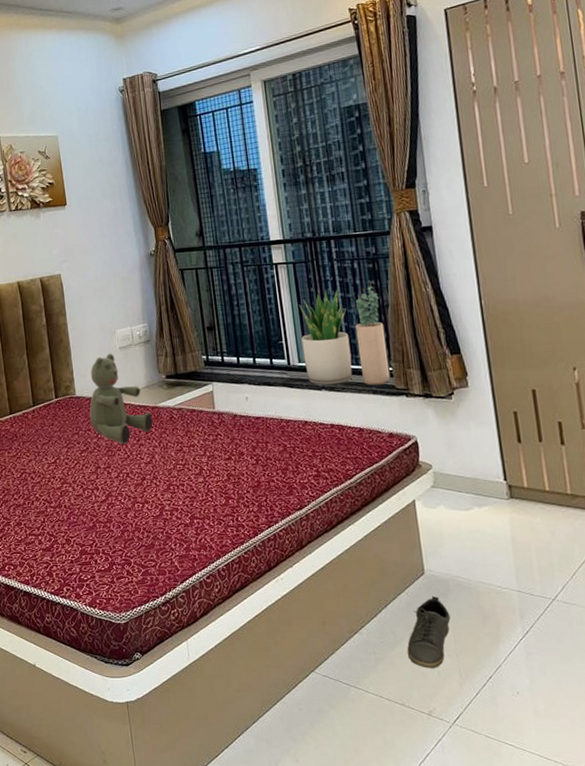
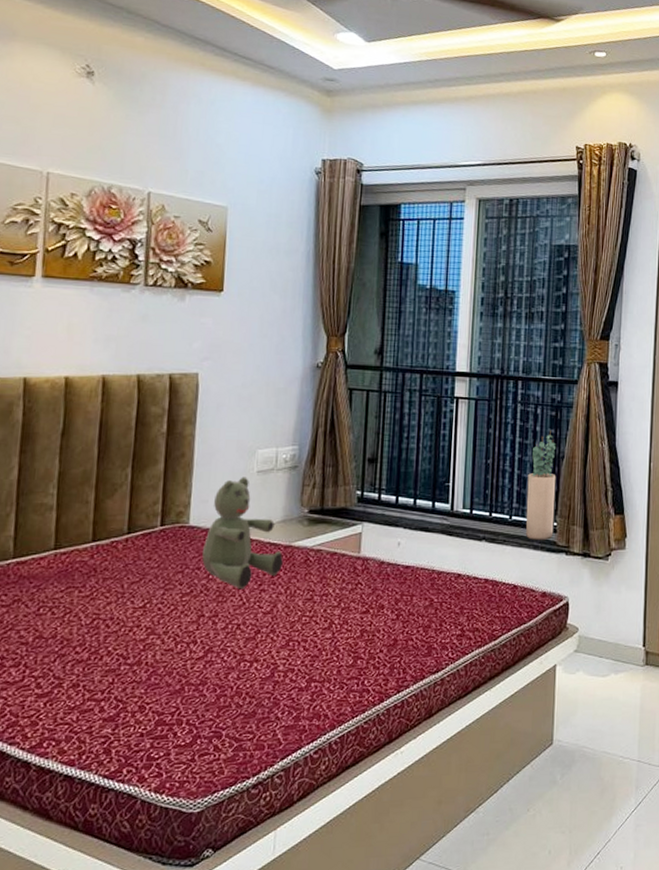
planter: present [299,289,353,385] -> none [469,433,521,536]
shoe: present [407,596,451,668] -> none [521,768,570,848]

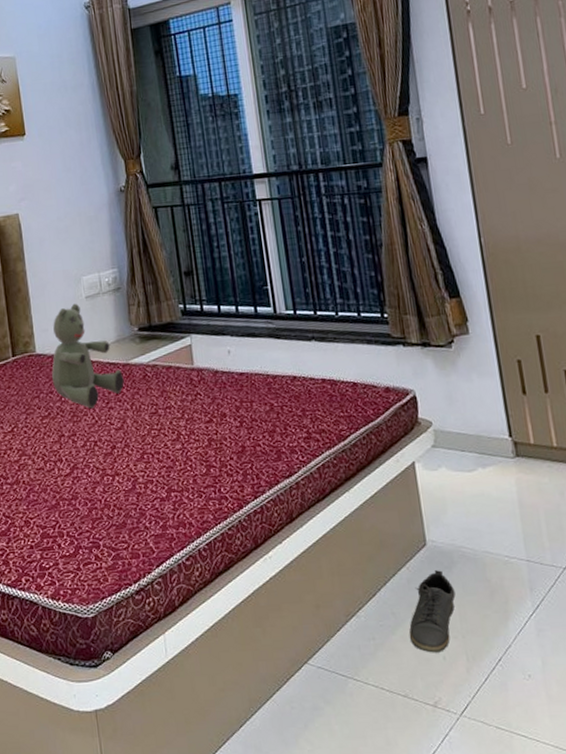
shoe: none [521,768,570,848] -> present [409,570,456,653]
vase: present [526,429,557,541] -> none [347,218,386,335]

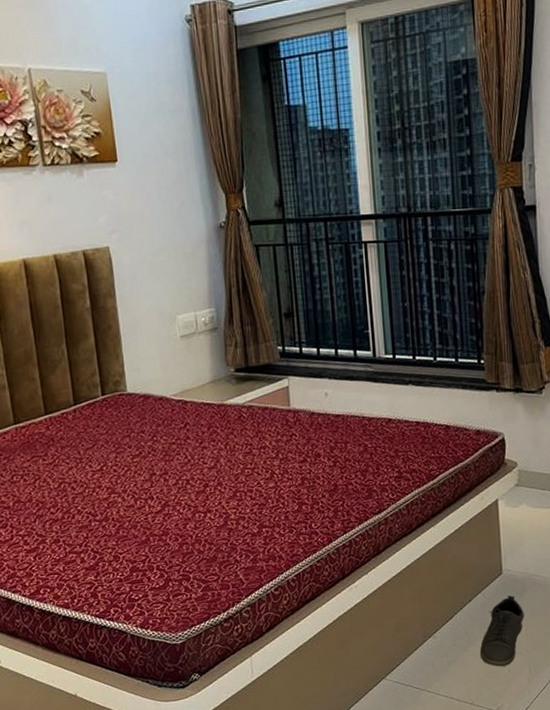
teddy bear: present [52,303,125,409] -> none [143,342,219,448]

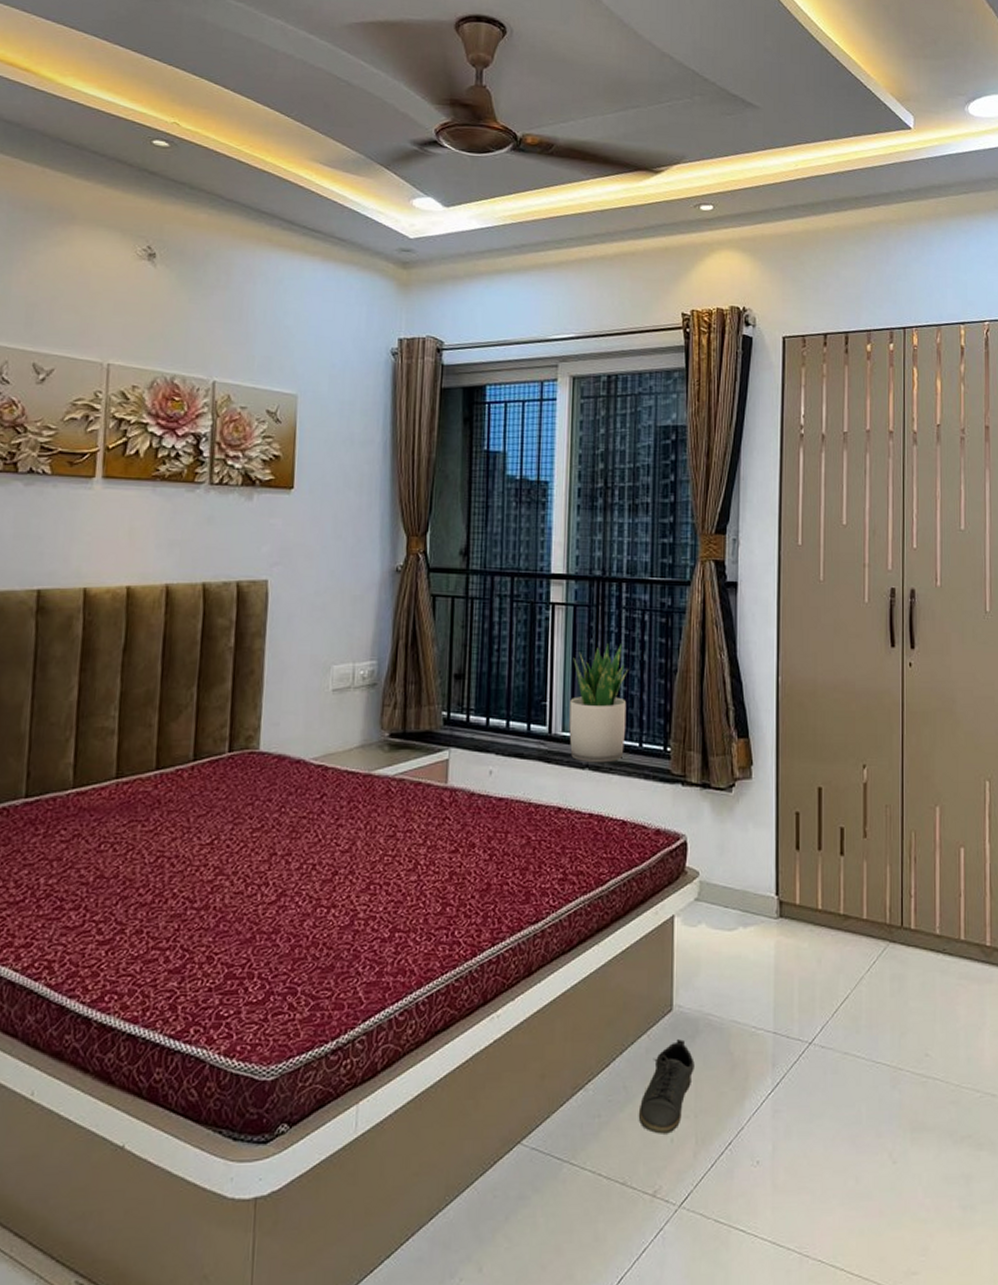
planter: none [388,273,442,380] -> present [569,644,628,763]

